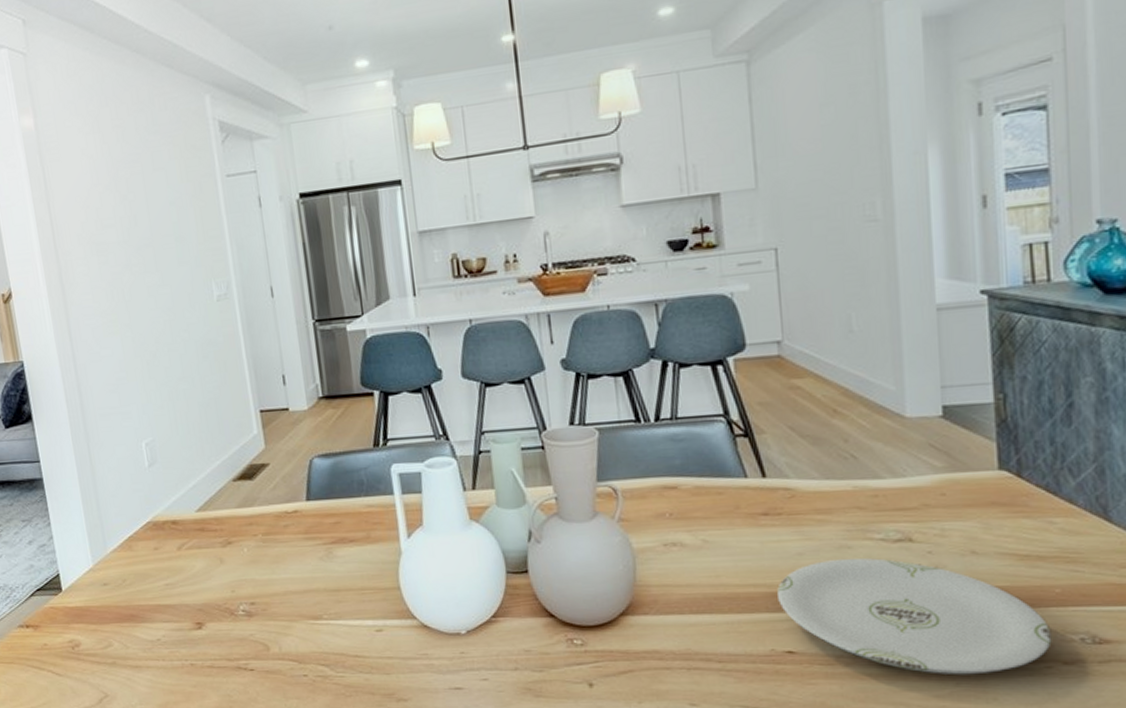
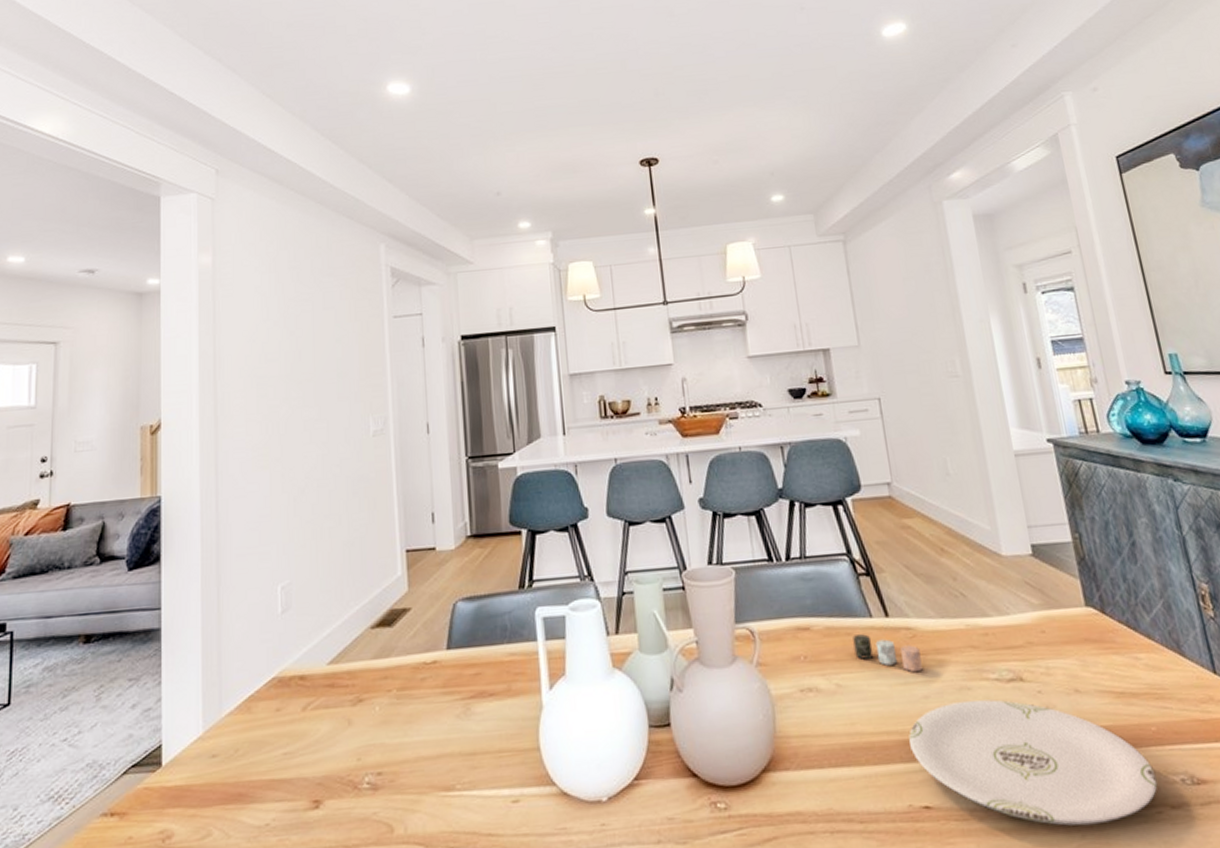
candle: none [724,494,799,531] -> present [853,634,923,673]

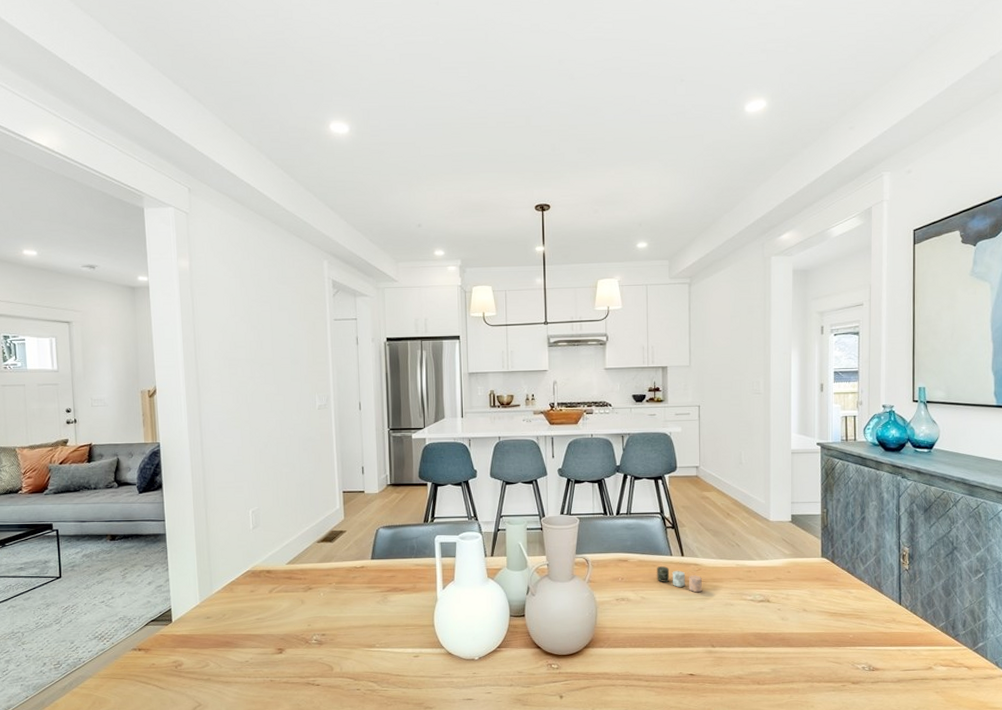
plate: present [909,699,1158,826] -> none [686,612,846,691]

